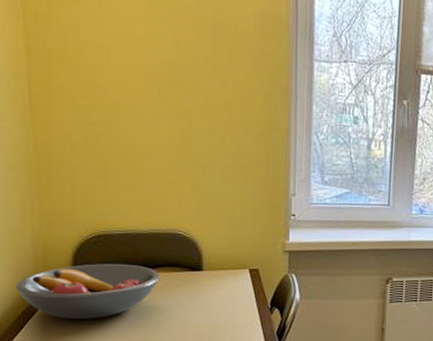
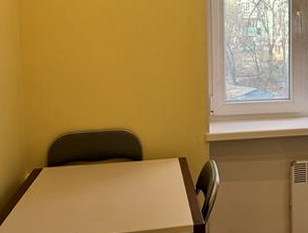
fruit bowl: present [15,264,161,320] -> none [7,158,111,203]

